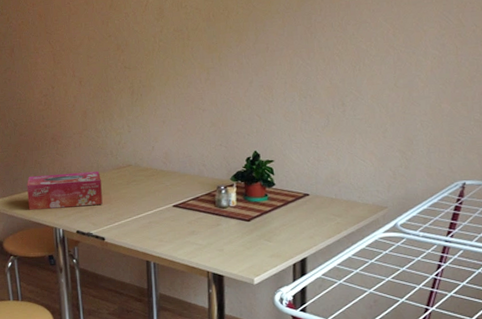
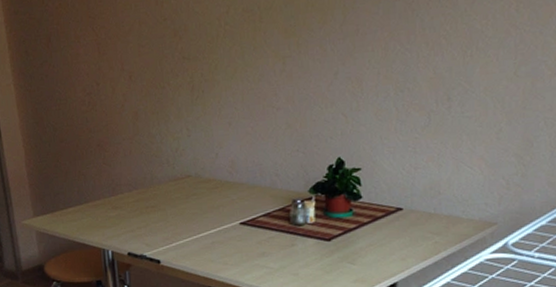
tissue box: present [27,171,103,210] -> none [69,183,158,229]

